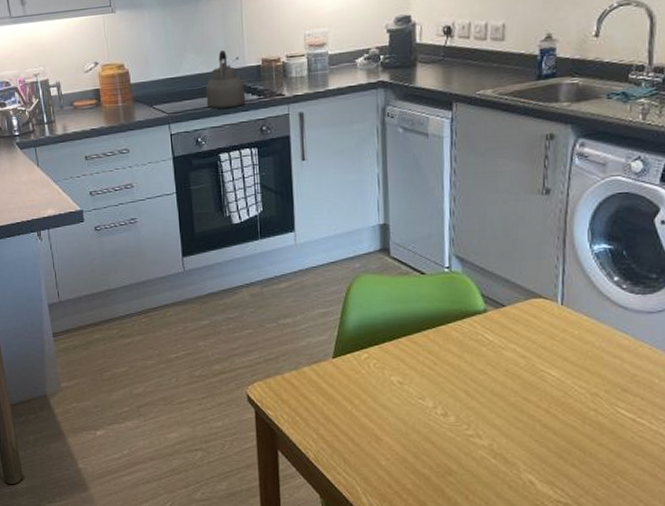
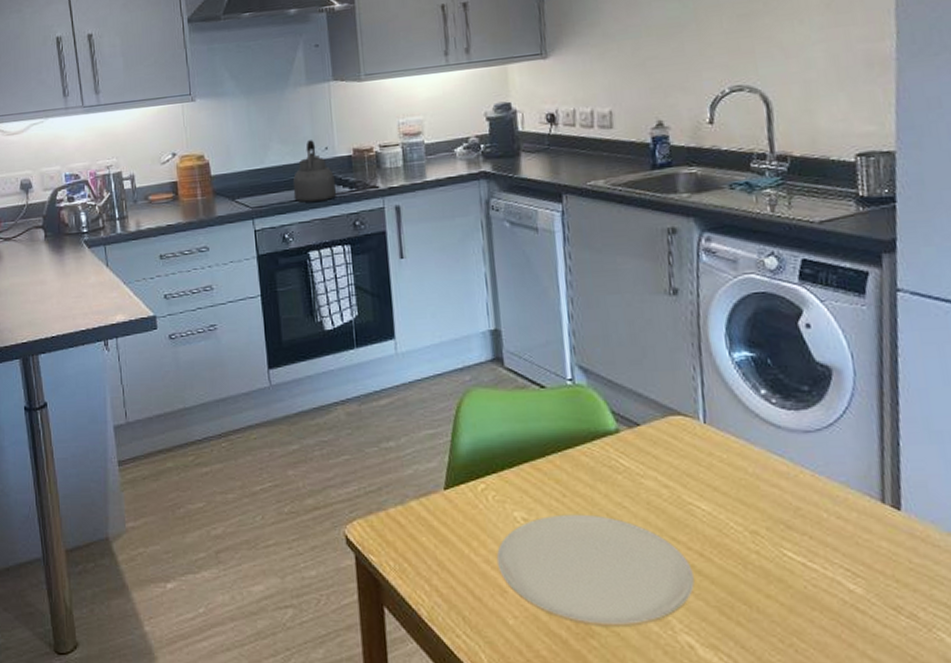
plate: none [374,378,539,468] -> present [496,514,695,628]

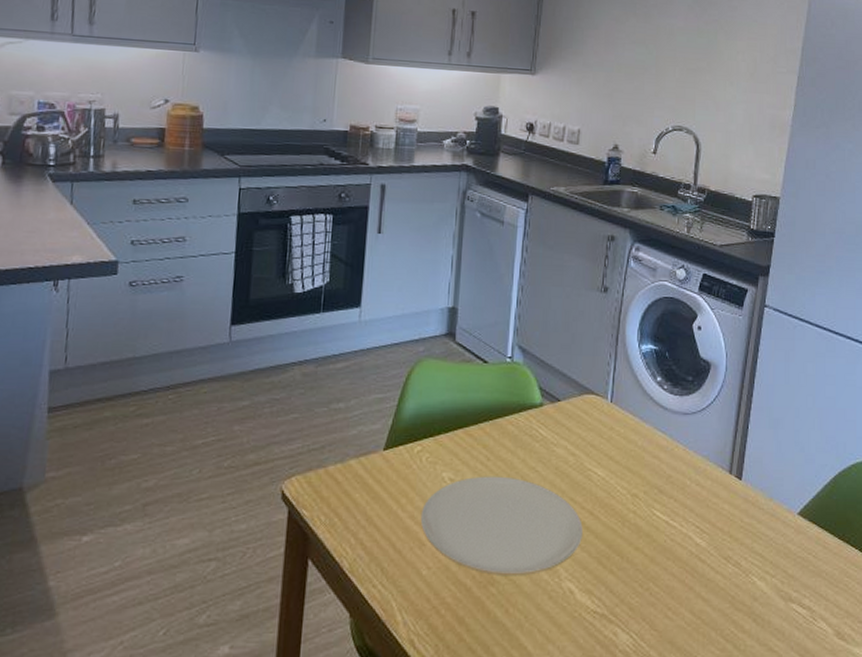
kettle: present [292,140,337,203] -> none [284,110,328,170]

